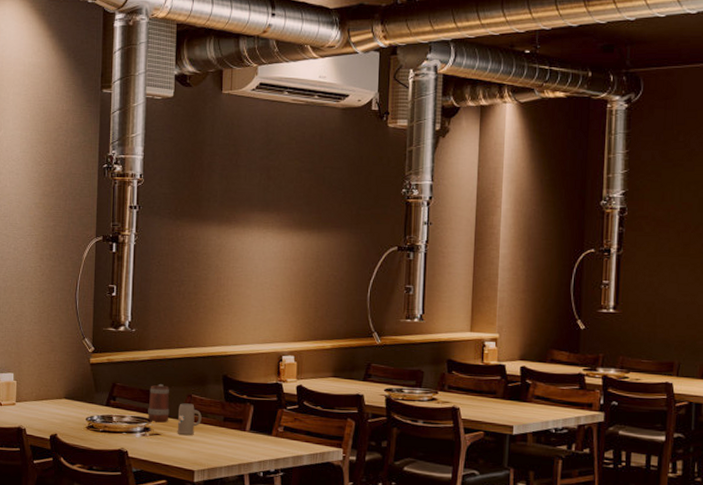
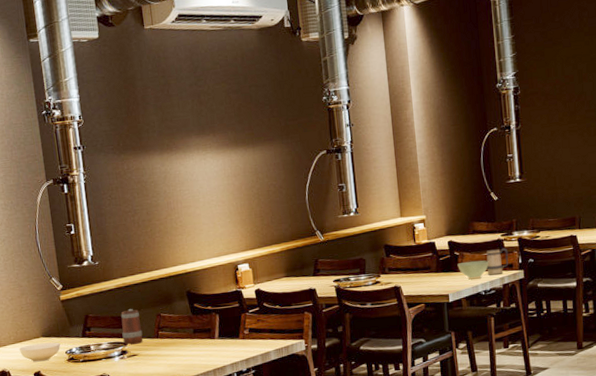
bowl: none [39,404,83,424] -> present [18,342,61,362]
beer mug: present [177,403,202,436] -> none [150,322,173,353]
bowl: none [528,392,565,414] -> present [457,260,489,280]
beer mug: none [561,383,589,414] -> present [486,247,509,276]

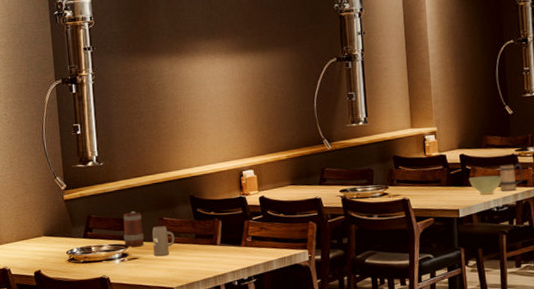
bowl: present [18,342,61,362] -> none [20,241,62,261]
beer mug: none [150,322,173,353] -> present [152,226,175,257]

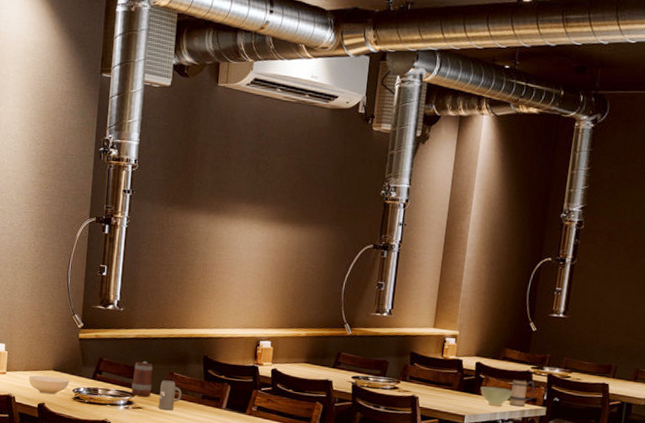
bowl: none [20,241,62,261] -> present [28,375,70,395]

